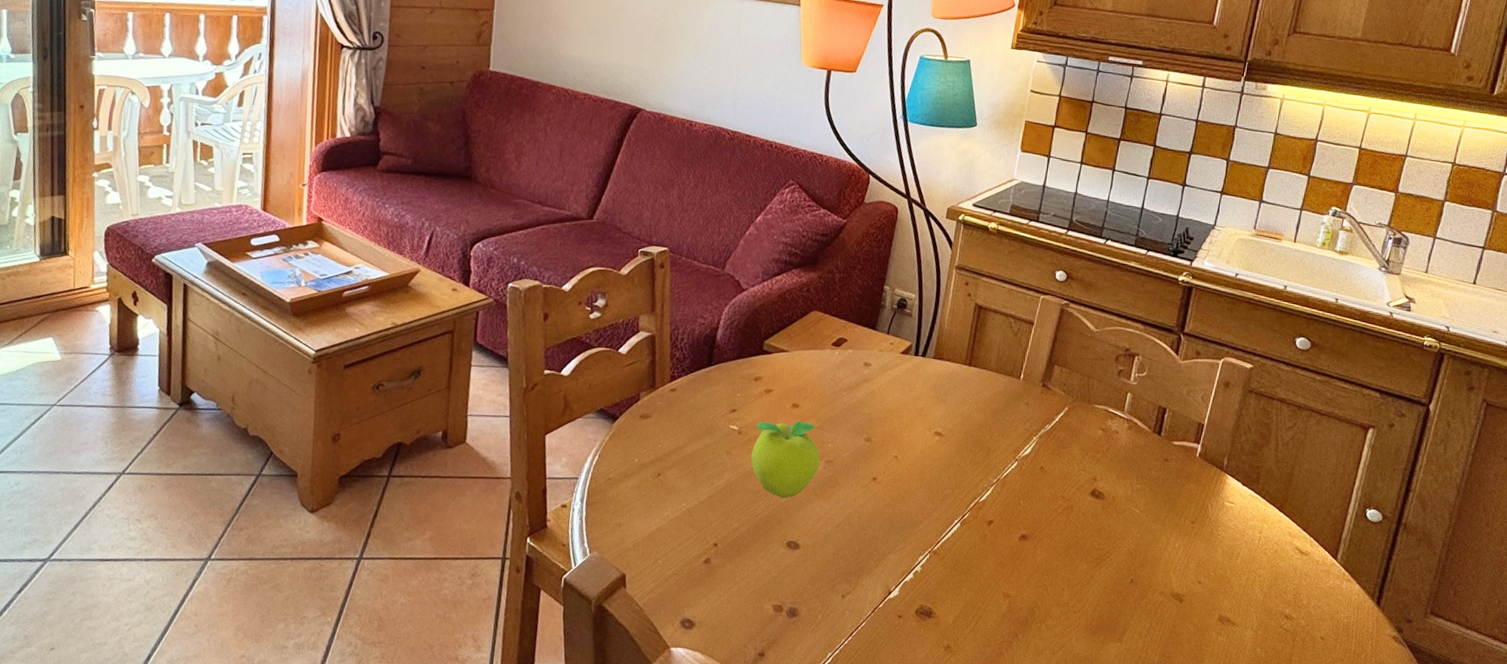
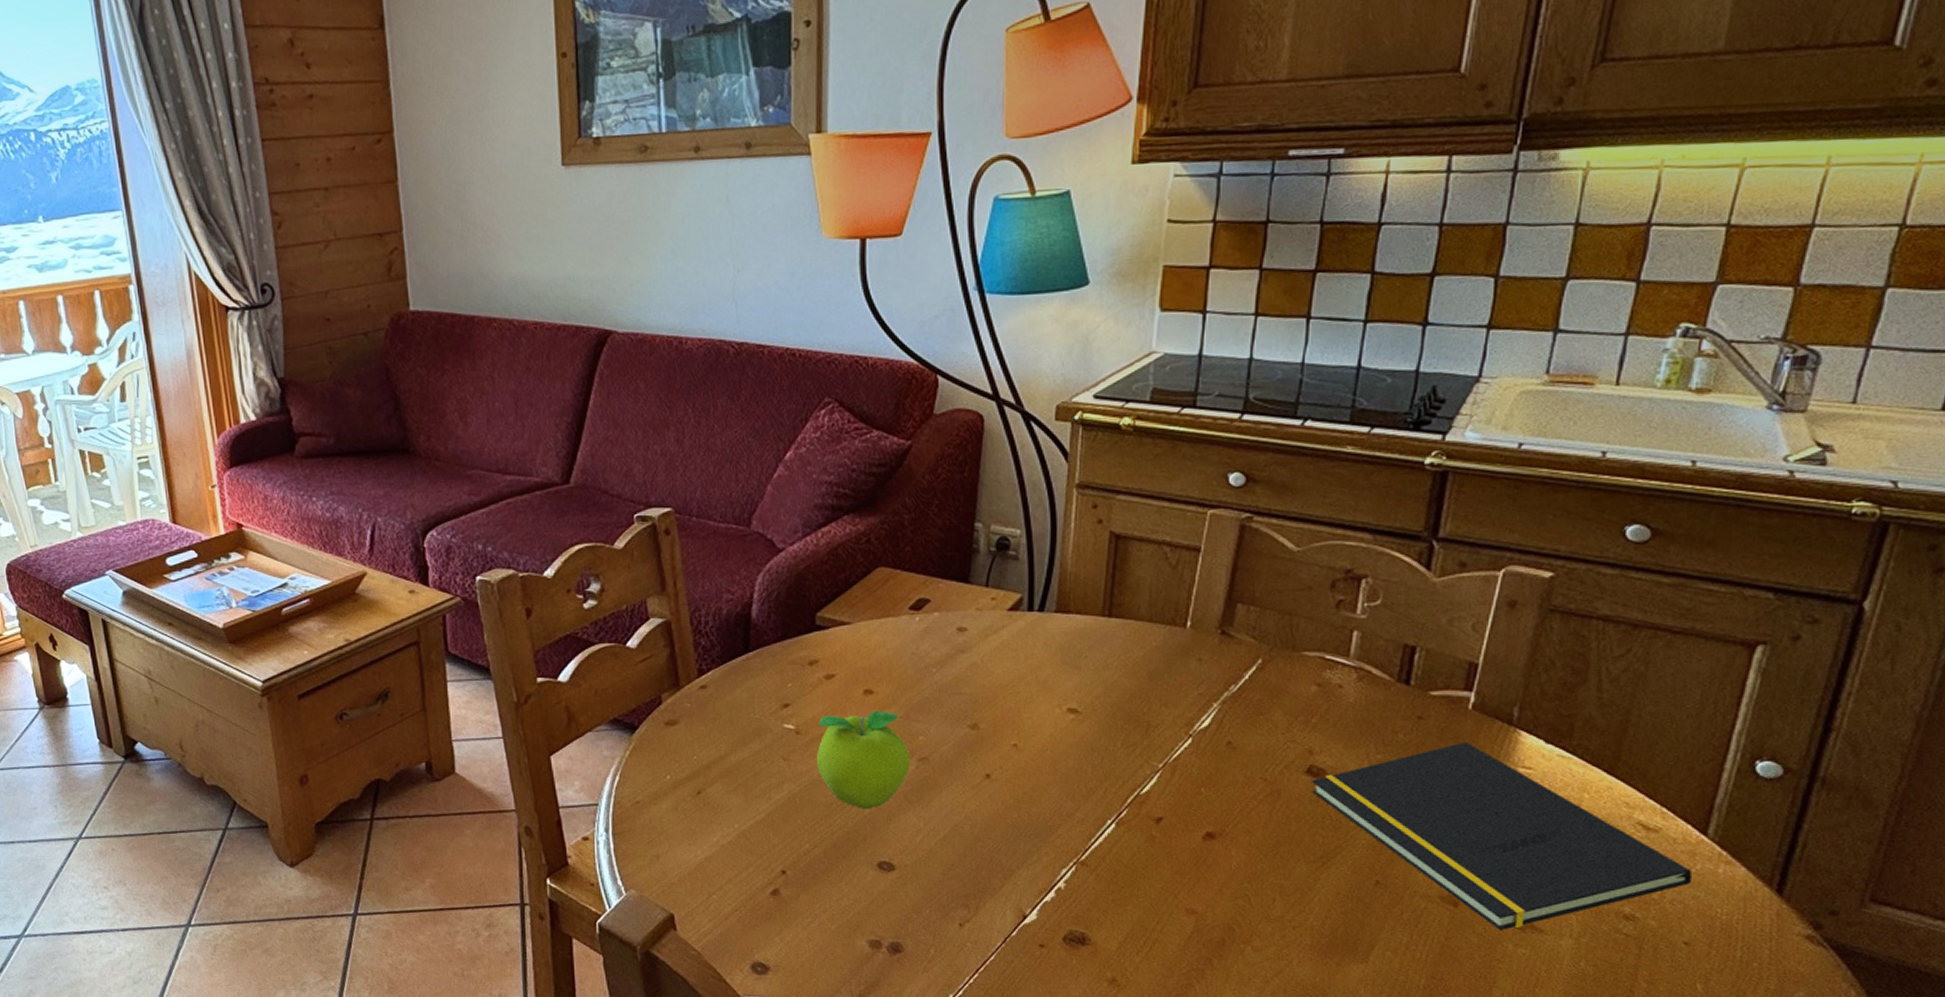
notepad: none [1093,480,1328,622] -> present [1312,741,1693,930]

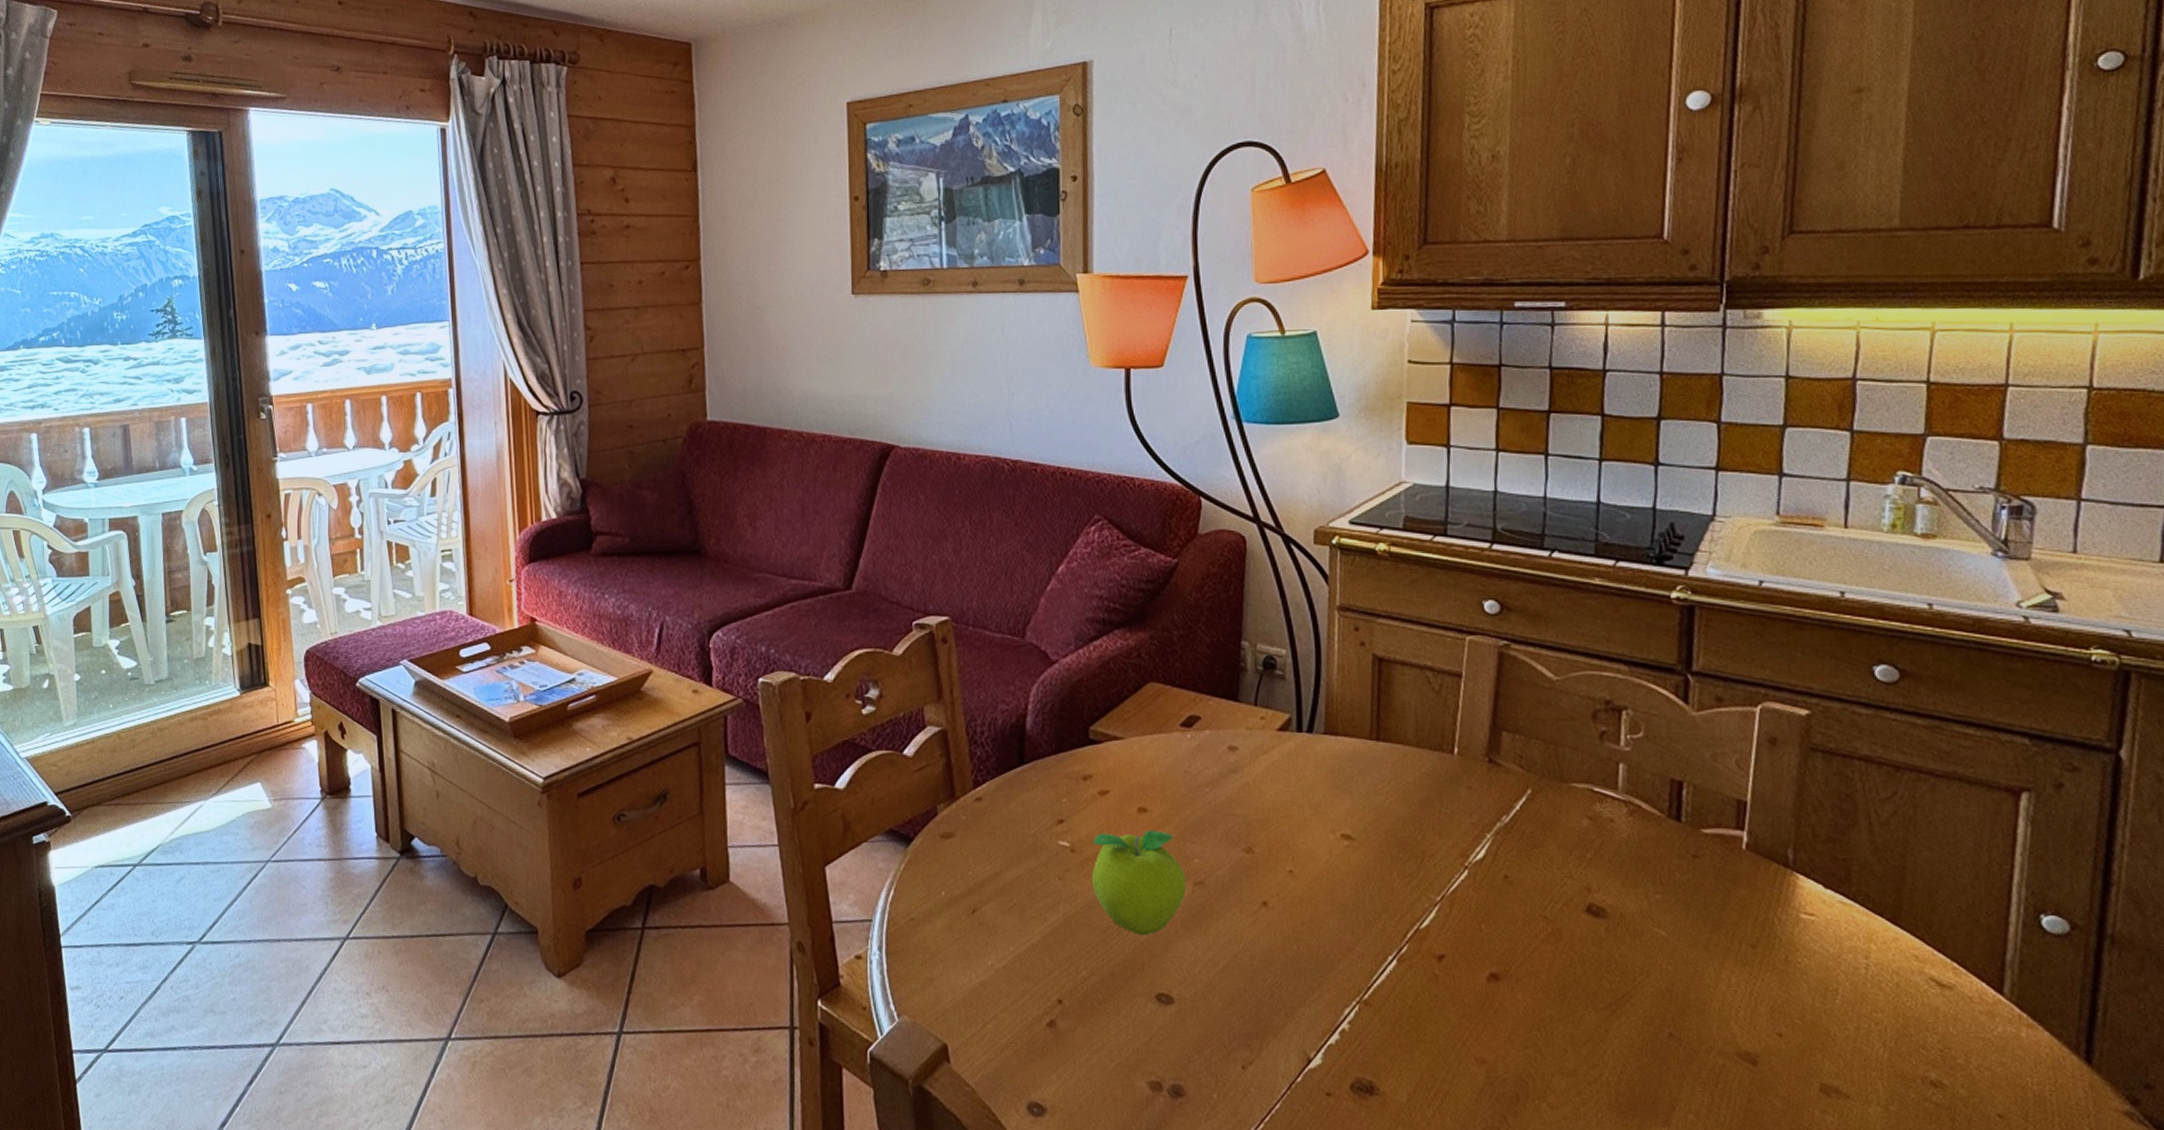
notepad: present [1312,741,1693,930] -> none [1593,883,1996,1094]

